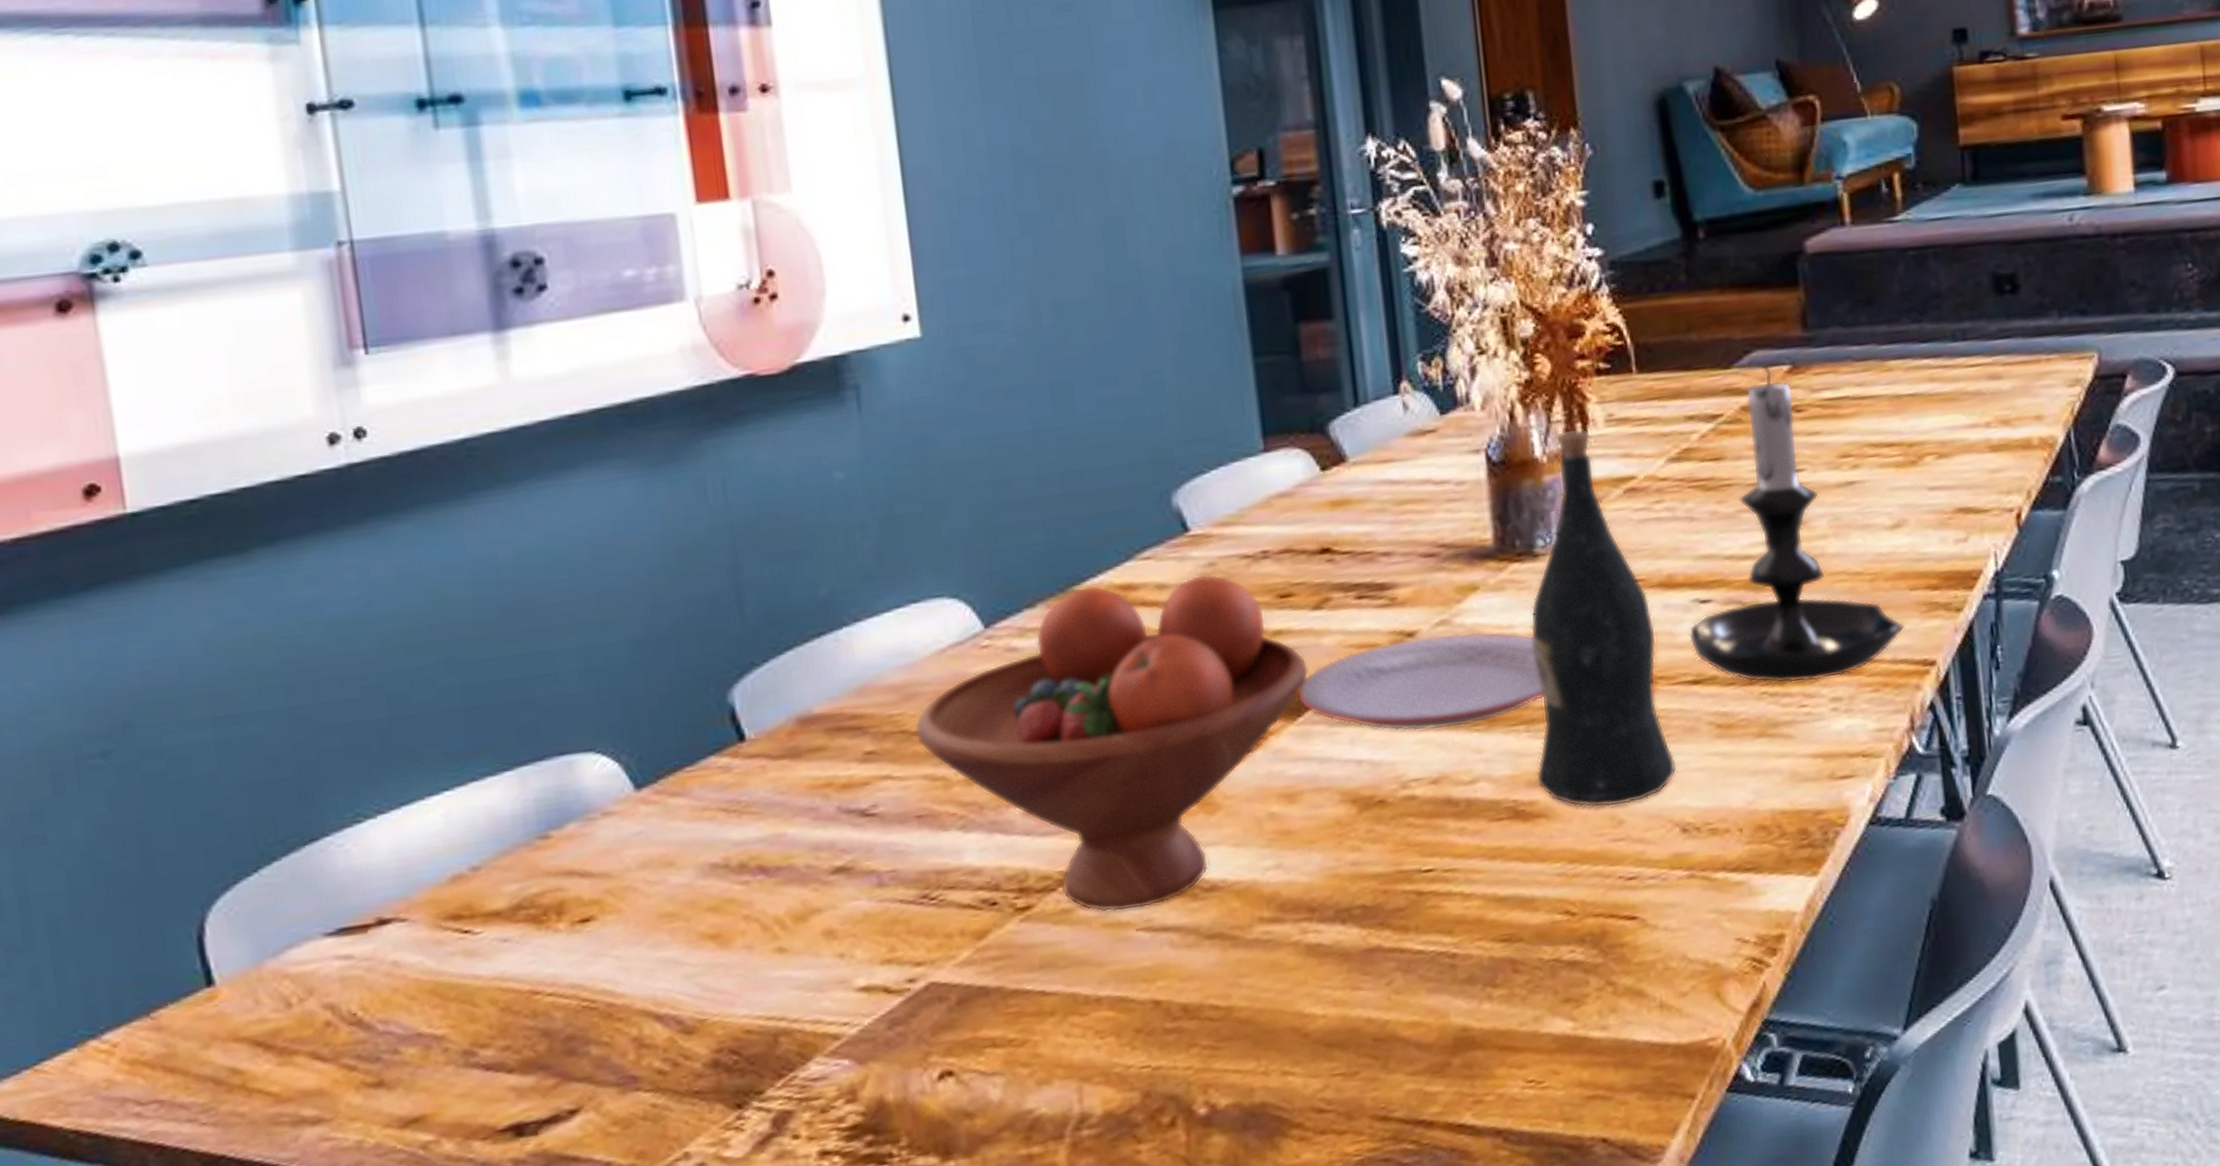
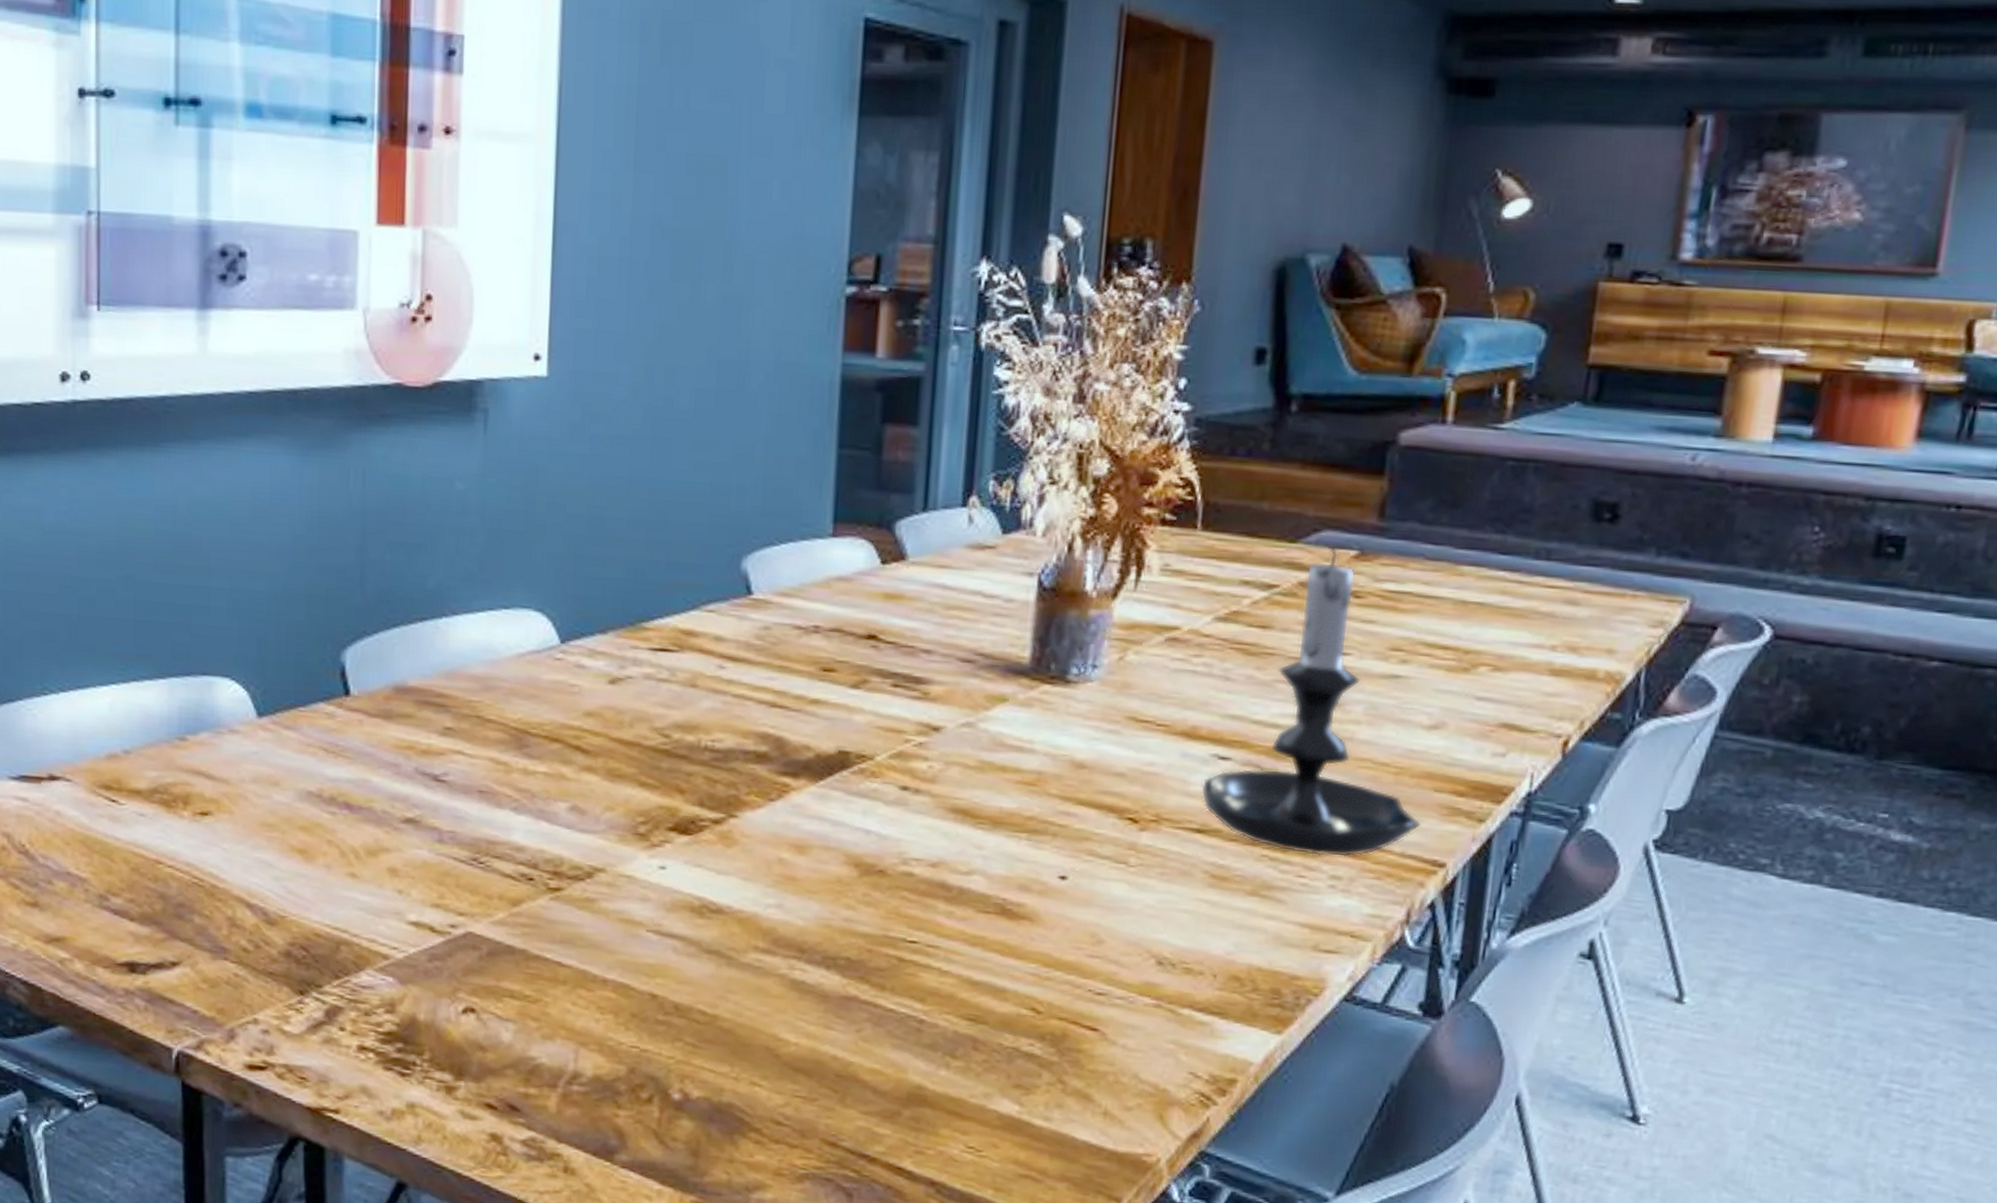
fruit bowl: present [914,574,1310,912] -> none [488,624,838,914]
plate: present [1297,631,1543,731] -> none [822,731,1051,823]
wine bottle: present [1530,428,1677,808] -> none [1027,570,1170,927]

